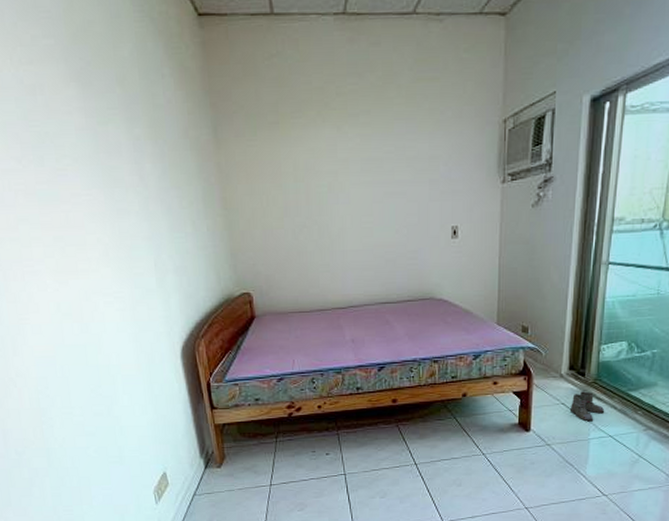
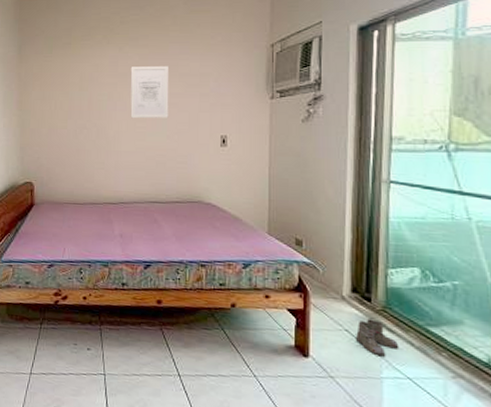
wall art: none [352,147,397,213] -> present [130,65,169,119]

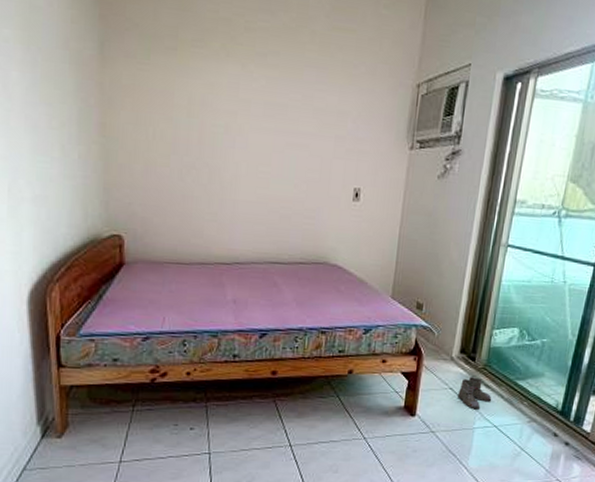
wall art: present [130,65,169,119] -> none [252,92,302,163]

